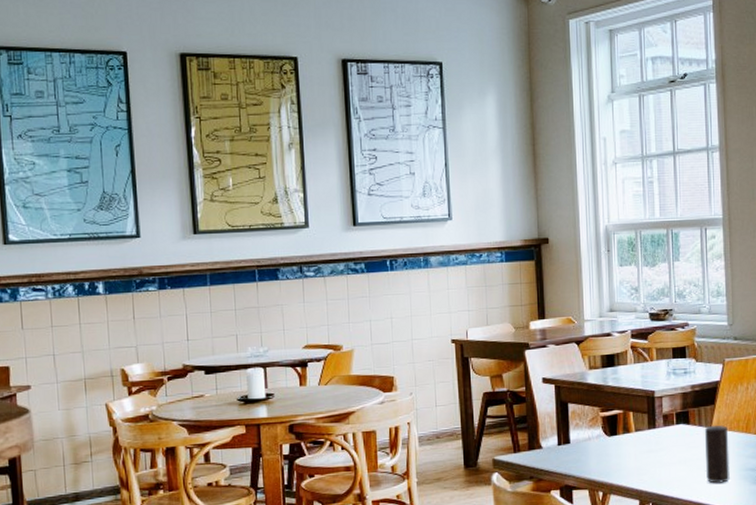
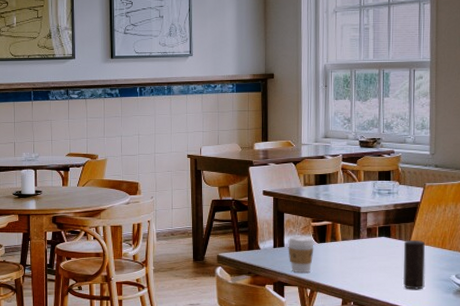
coffee cup: none [574,428,605,473] -> present [288,235,314,273]

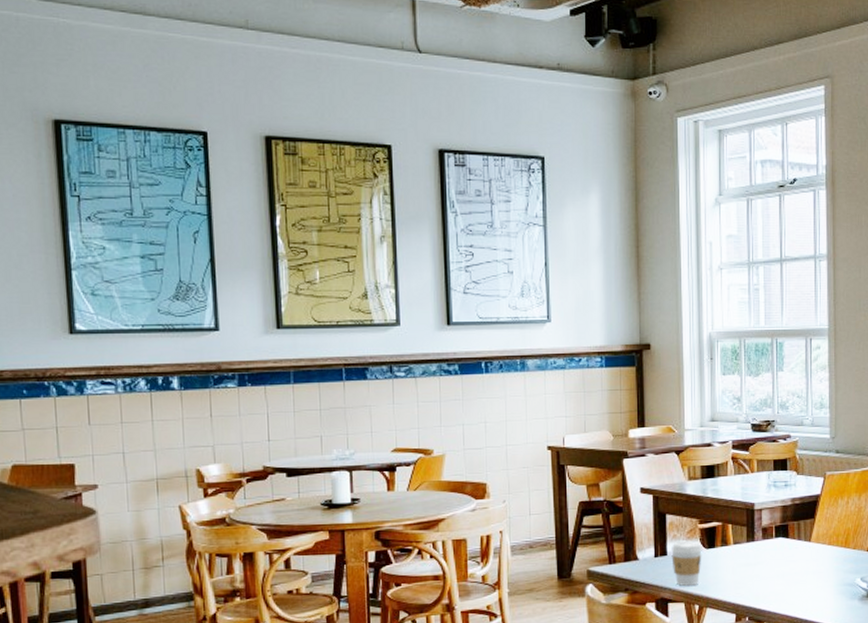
candle: present [402,239,426,290] -> none [803,538,828,598]

